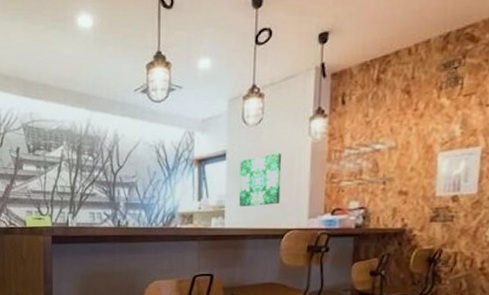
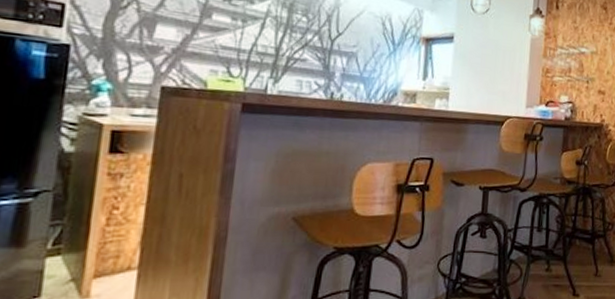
wall art: present [239,153,282,207] -> none [463,43,505,92]

